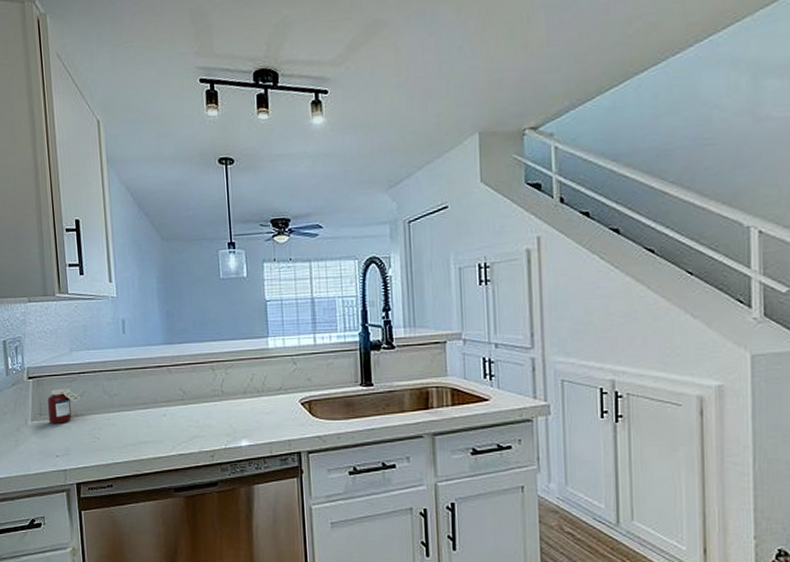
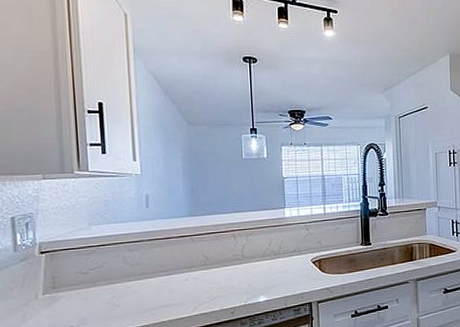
jar: present [47,388,81,424] -> none [61,260,100,296]

